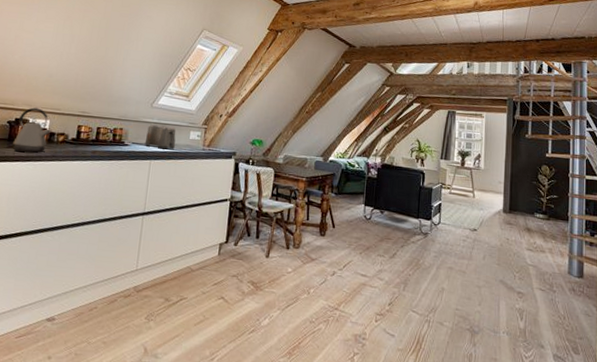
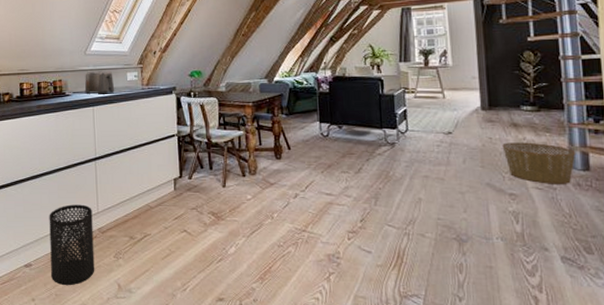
trash can: none [74,258,131,345] -> present [49,204,95,286]
basket: none [516,245,574,288] -> present [502,142,576,184]

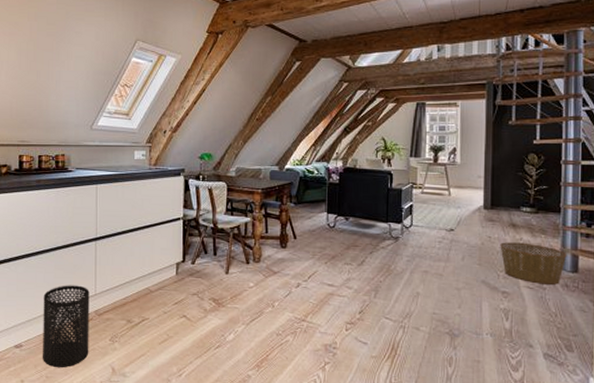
toaster: present [84,70,115,94] -> none [88,146,121,172]

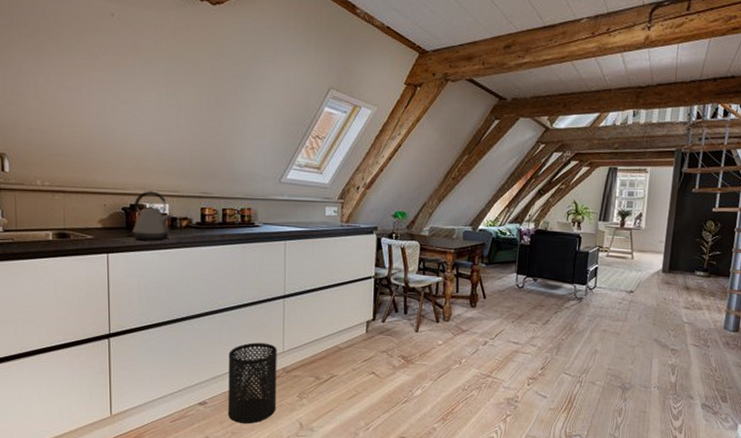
basket: present [500,242,567,285] -> none [673,303,731,343]

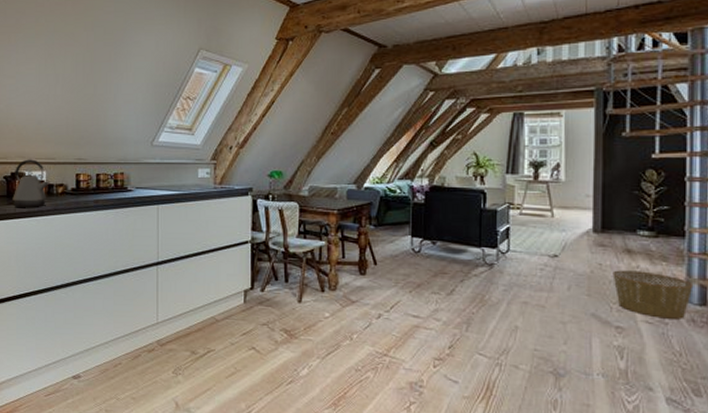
trash can: present [228,342,277,424] -> none [102,312,151,402]
basket: none [673,303,731,343] -> present [612,270,694,319]

